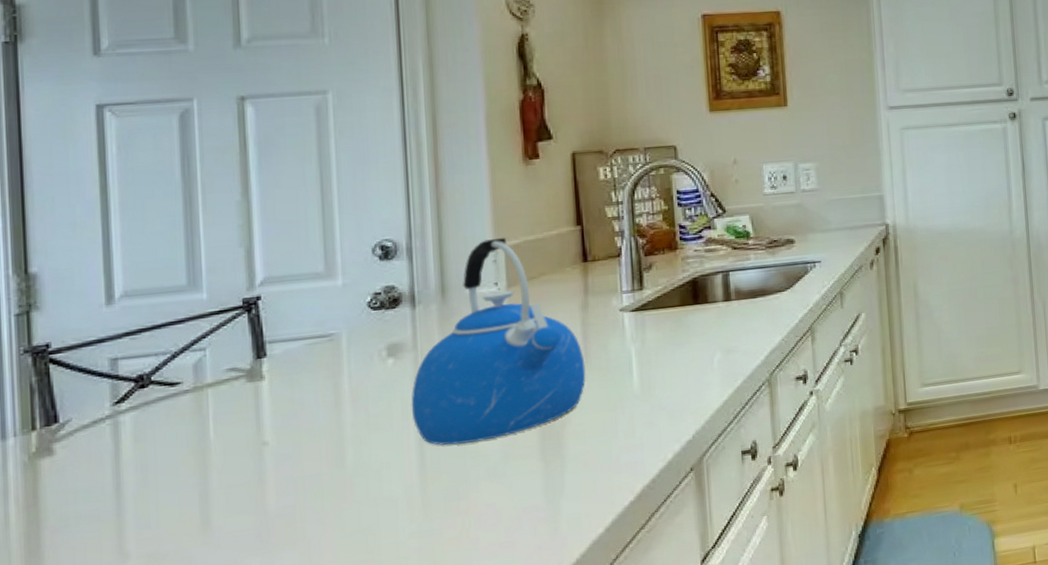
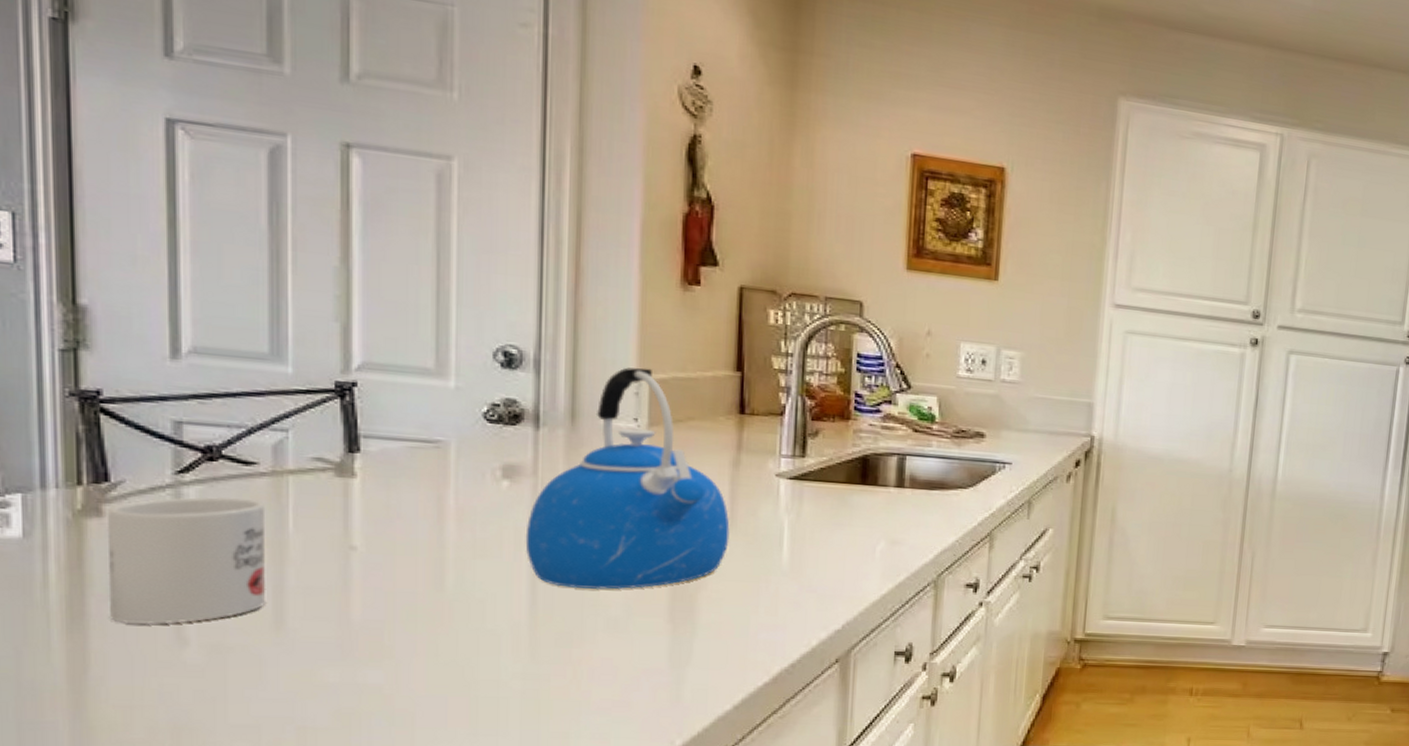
mug: none [56,415,194,549] -> present [106,496,267,625]

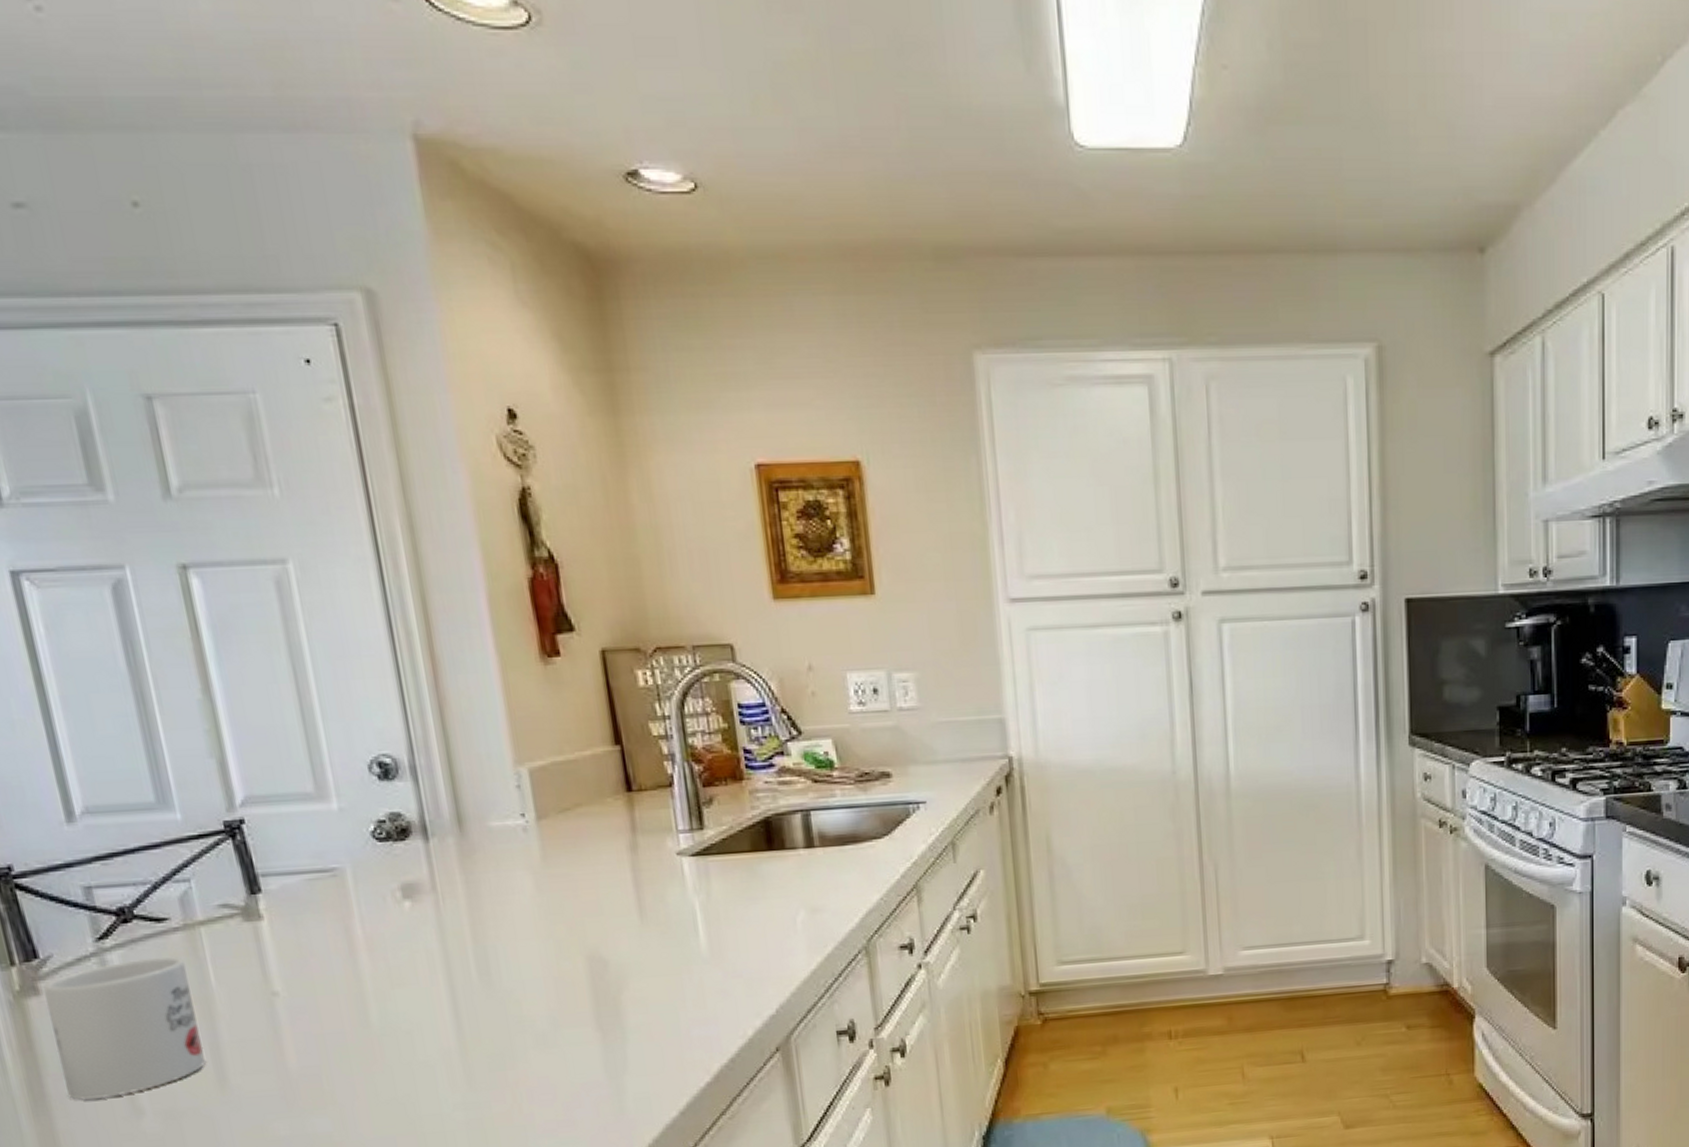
kettle: present [525,367,730,589] -> none [436,756,642,1007]

